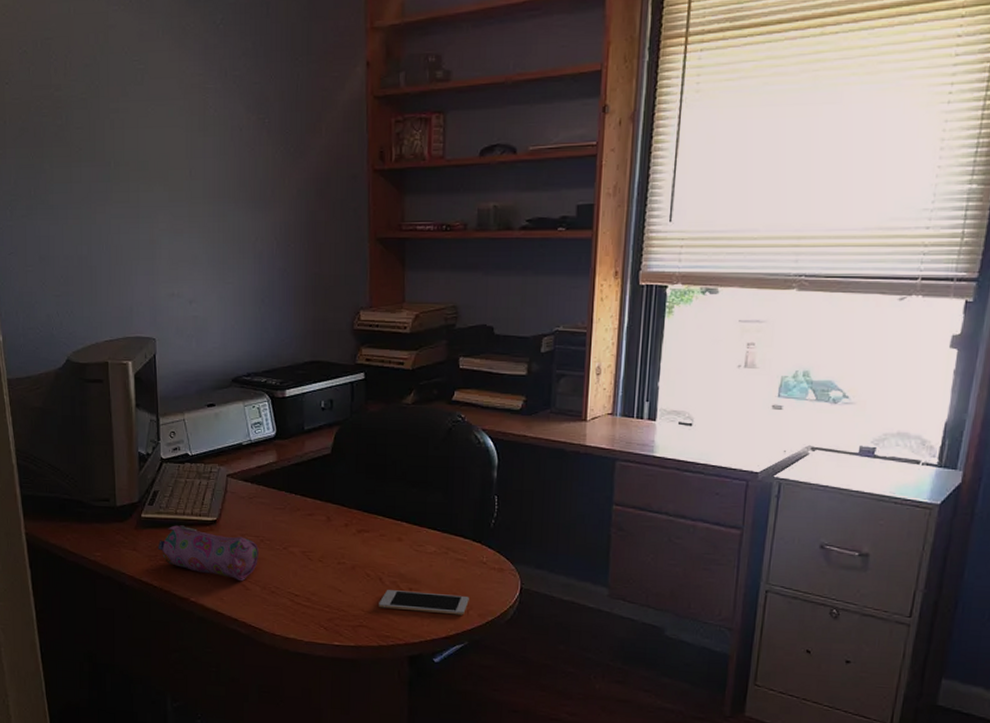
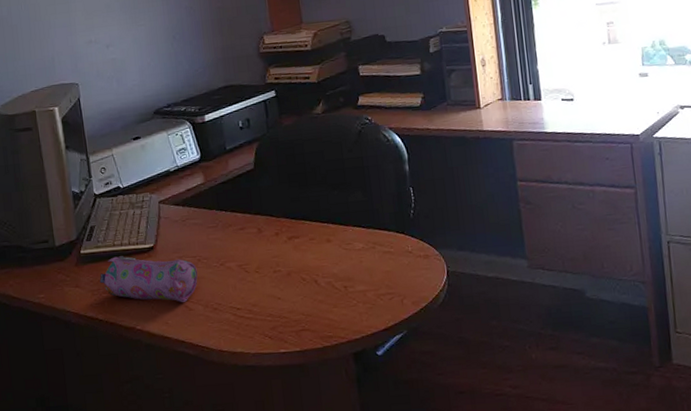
cell phone: present [379,590,469,616] -> none [317,286,402,310]

